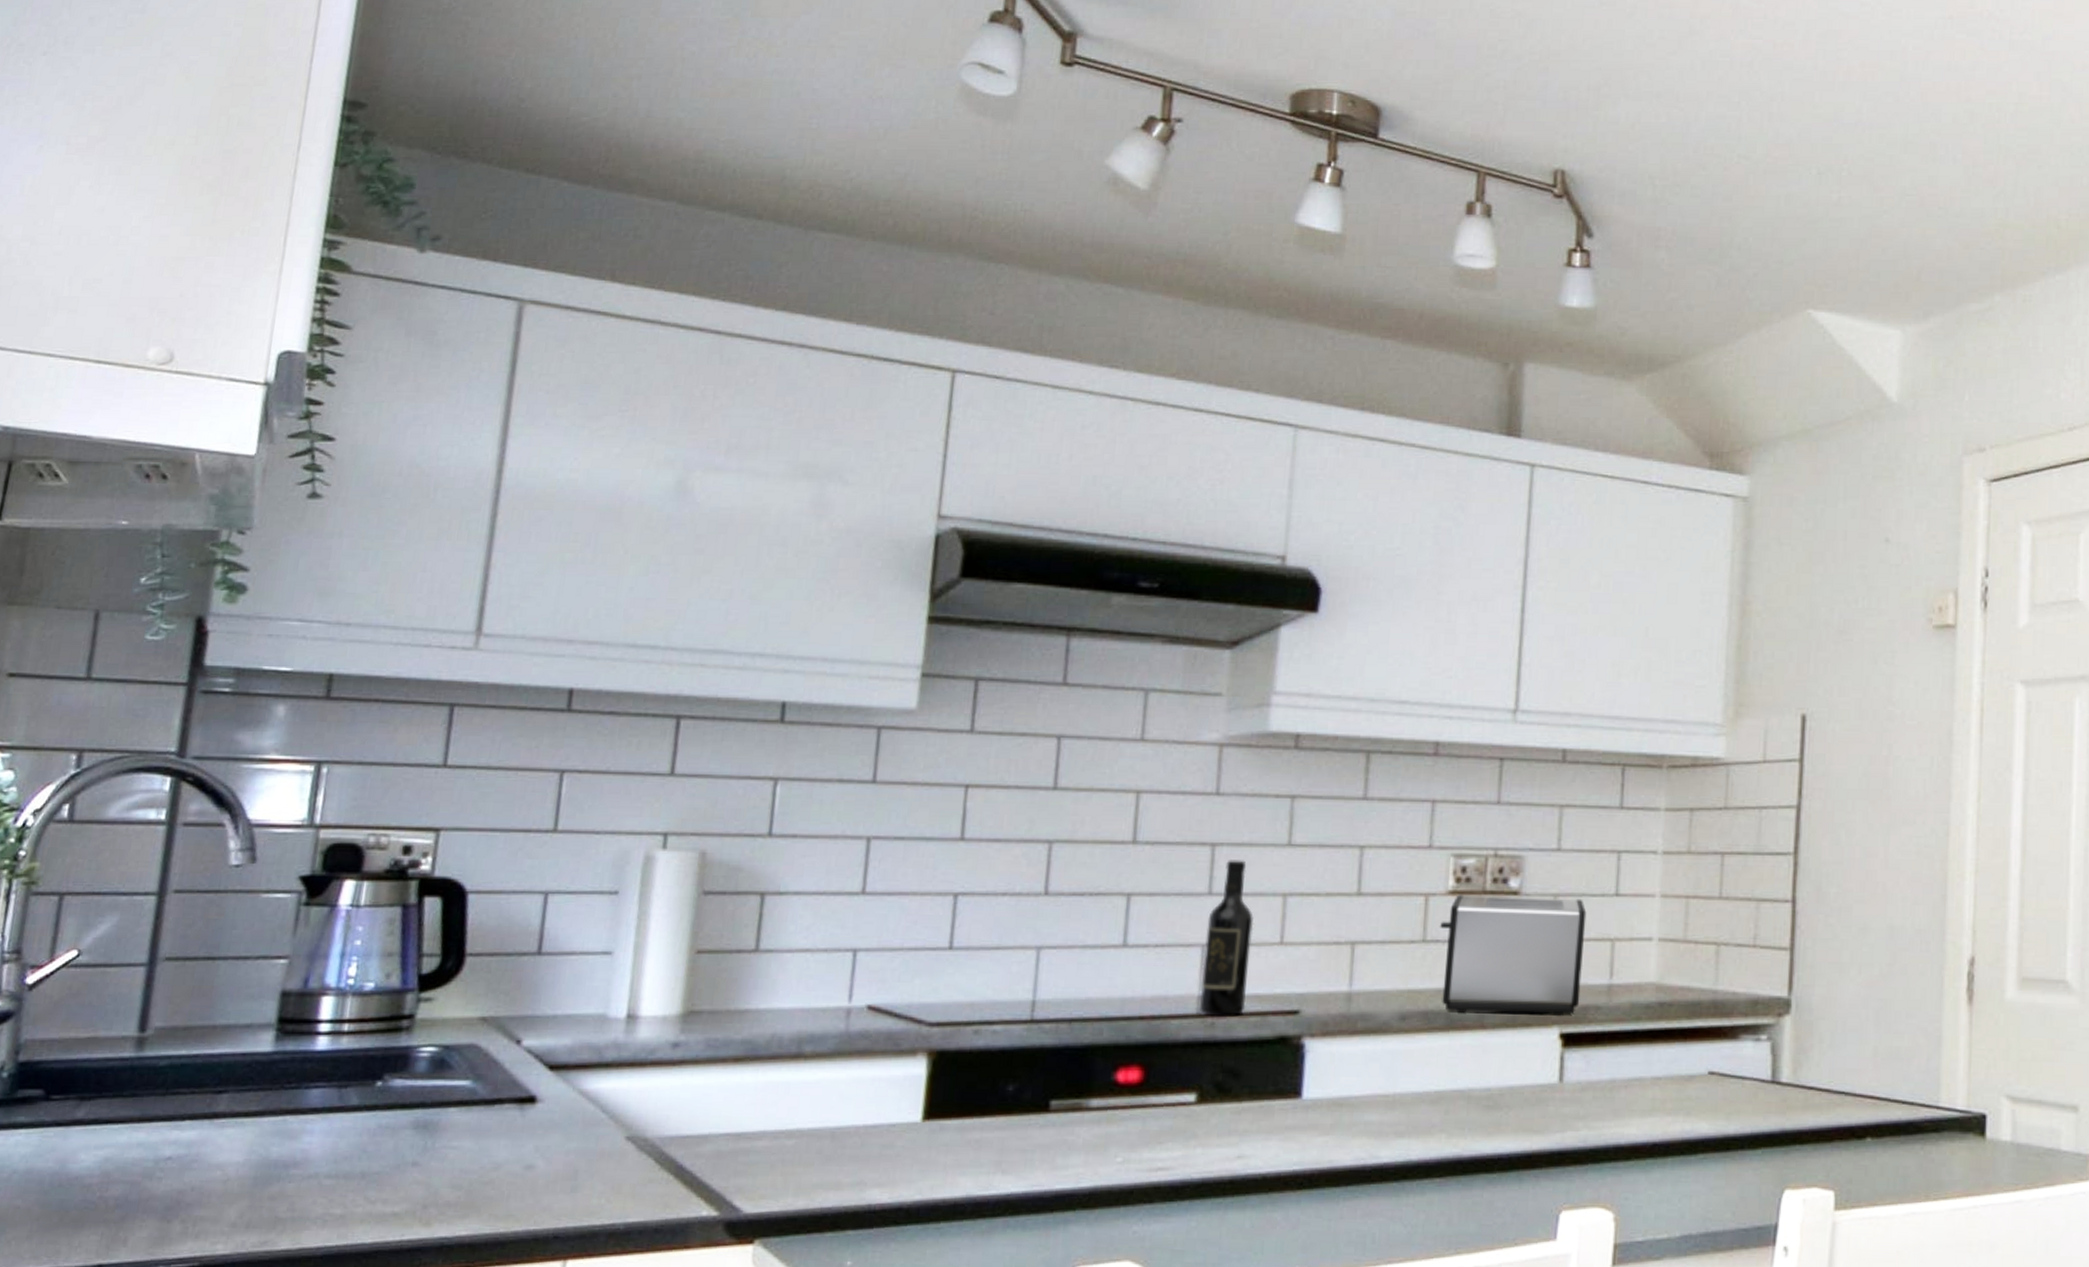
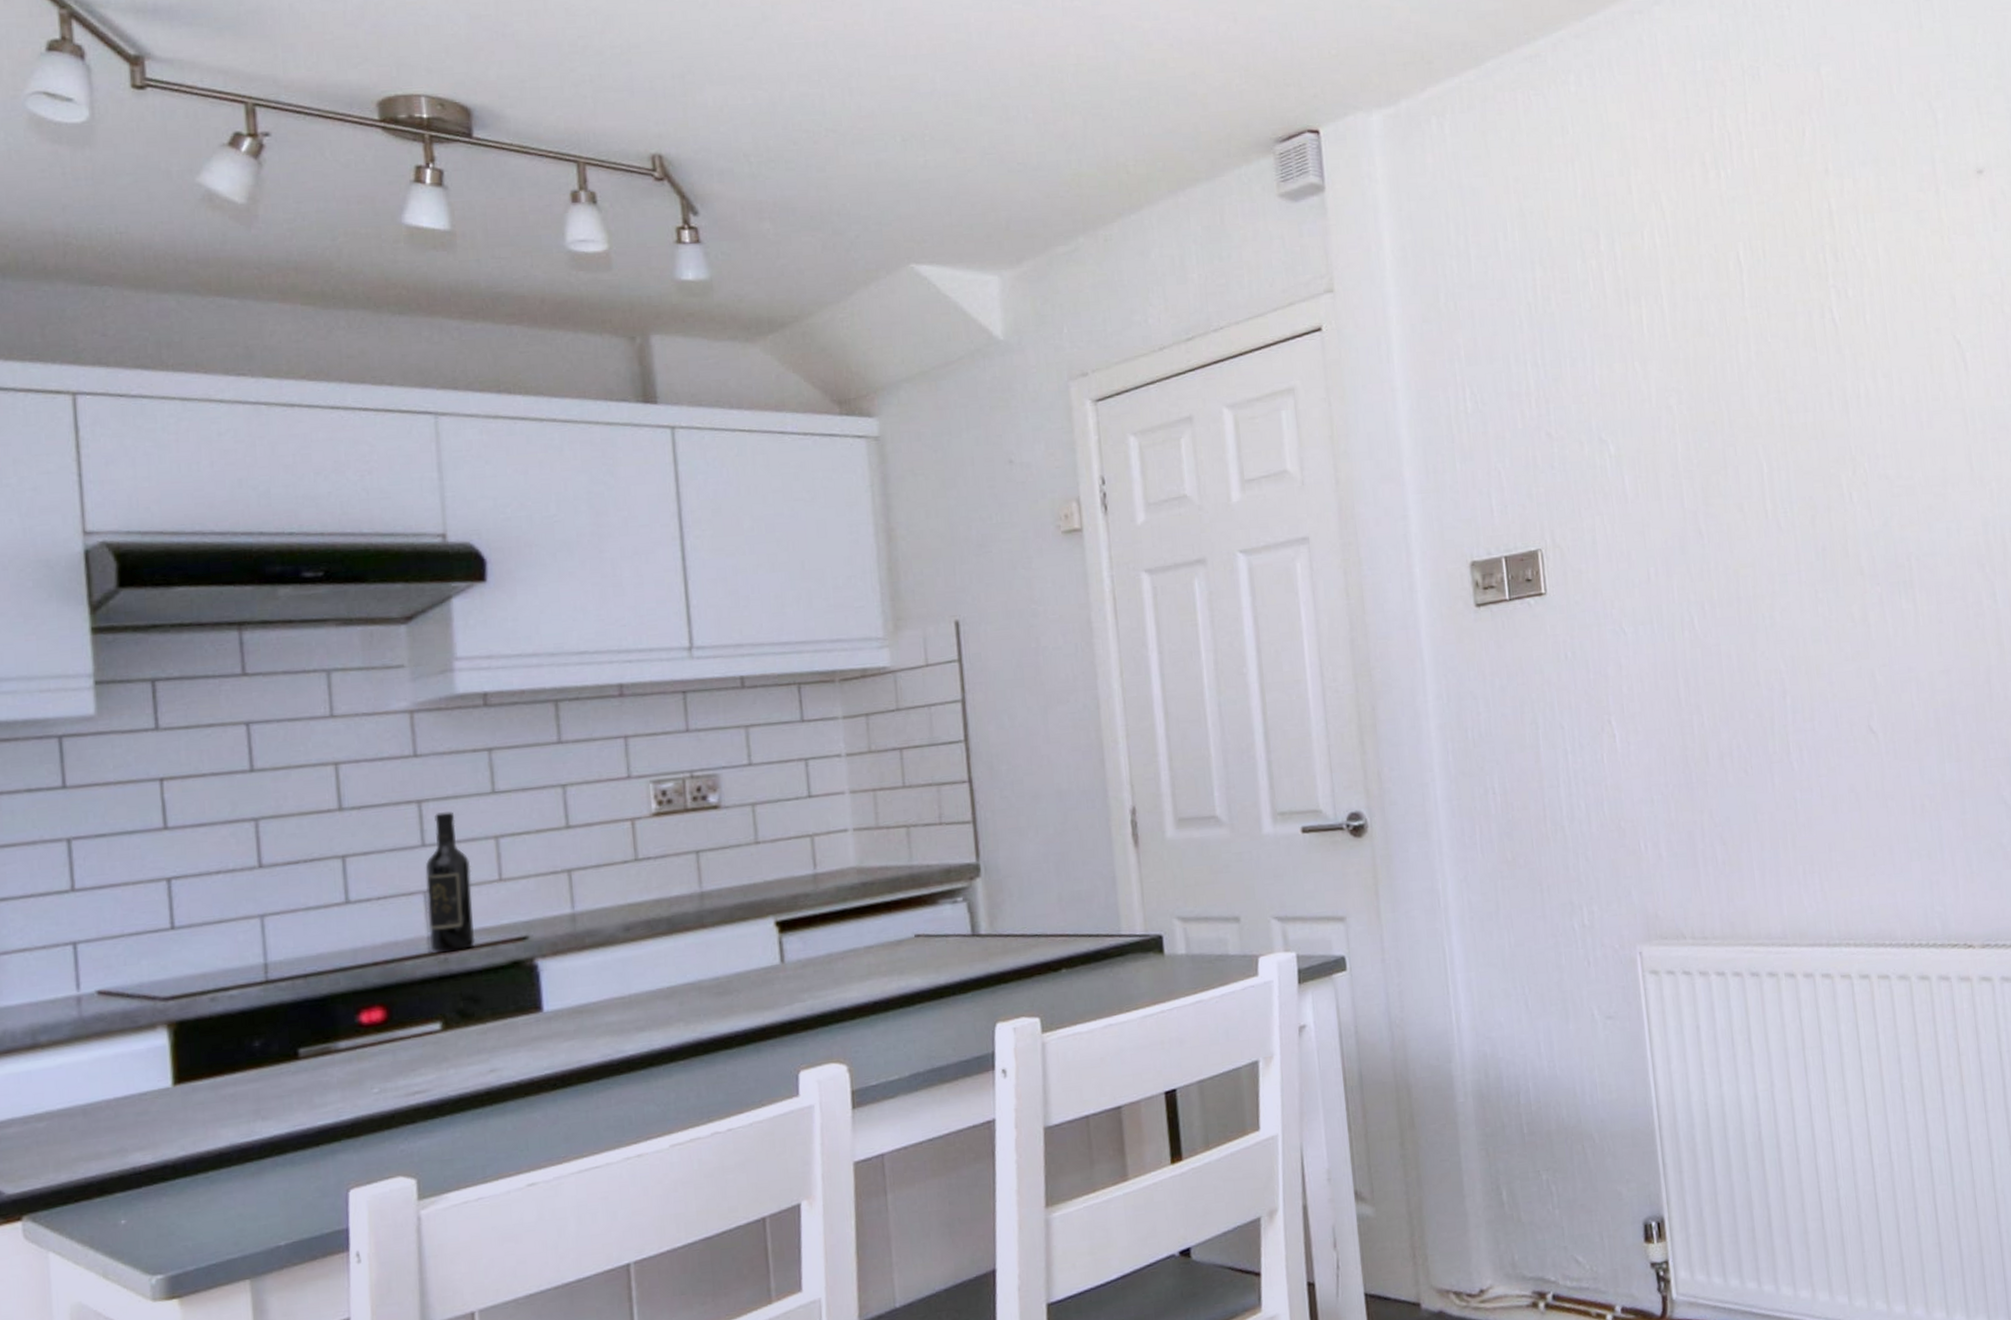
toaster: present [1440,894,1587,1014] -> none [649,804,789,917]

